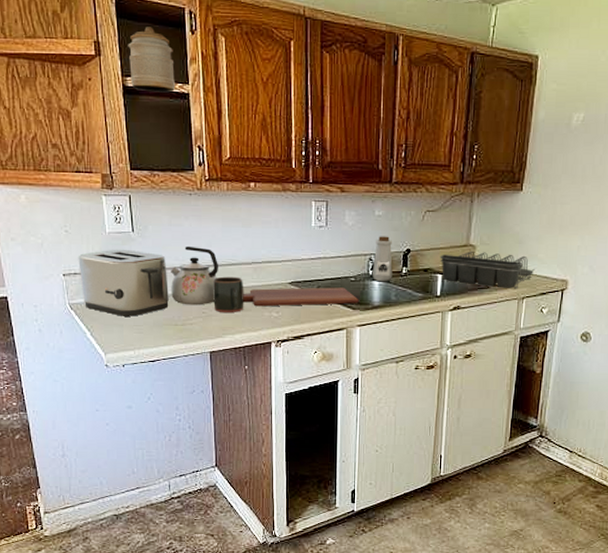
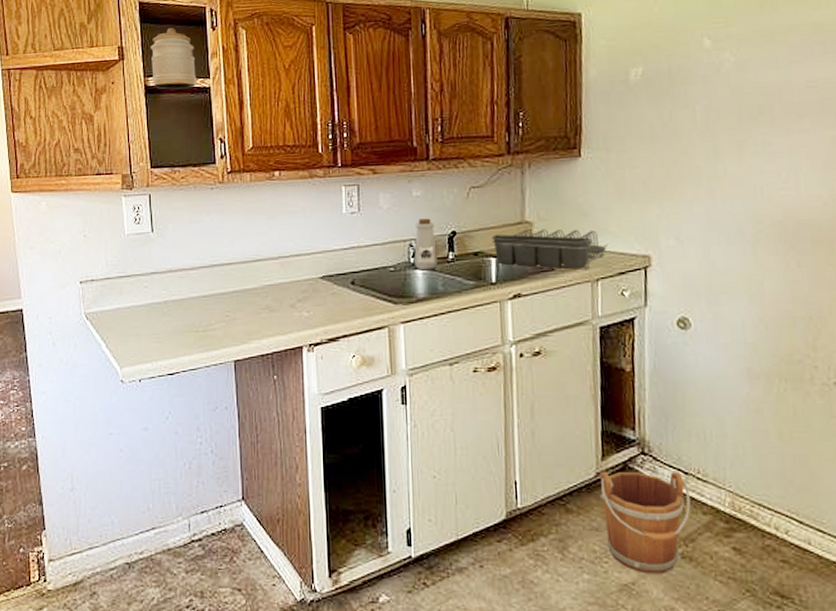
toaster: present [78,249,169,318] -> none [96,251,189,326]
kettle: present [171,245,218,306] -> none [192,243,242,309]
mug: present [212,276,244,312] -> none [236,274,271,315]
cutting board: present [243,287,359,307] -> none [270,279,400,306]
bucket: none [505,449,571,523] -> present [600,471,691,573]

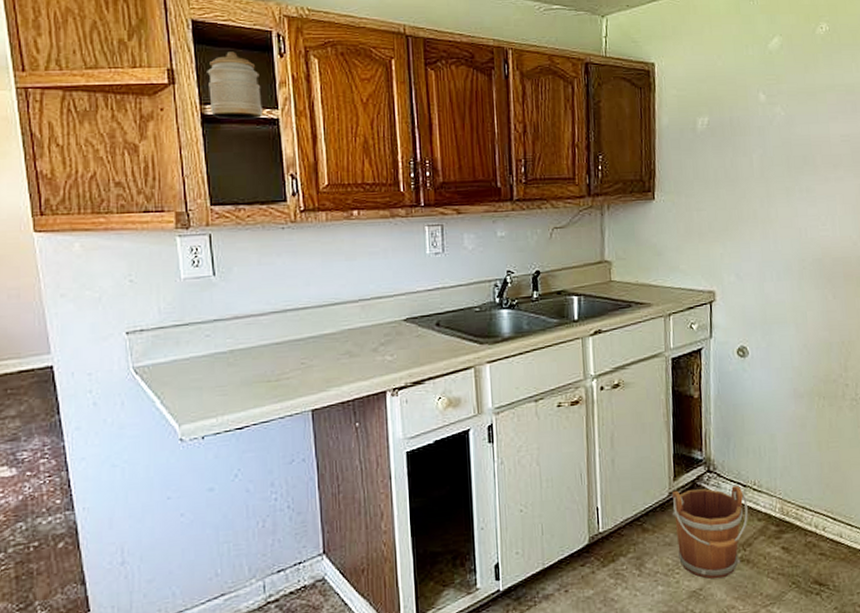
bottle: present [414,218,438,271] -> none [499,258,522,310]
dish rack: present [491,228,607,271] -> none [573,267,678,306]

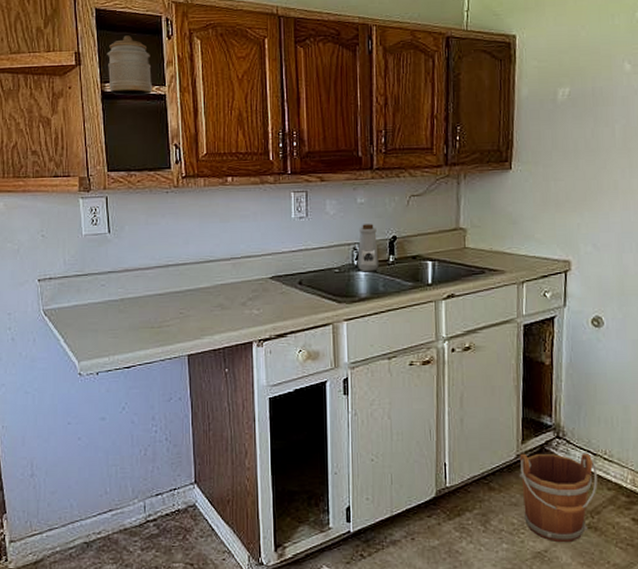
bottle: none [499,258,522,310] -> present [357,224,379,272]

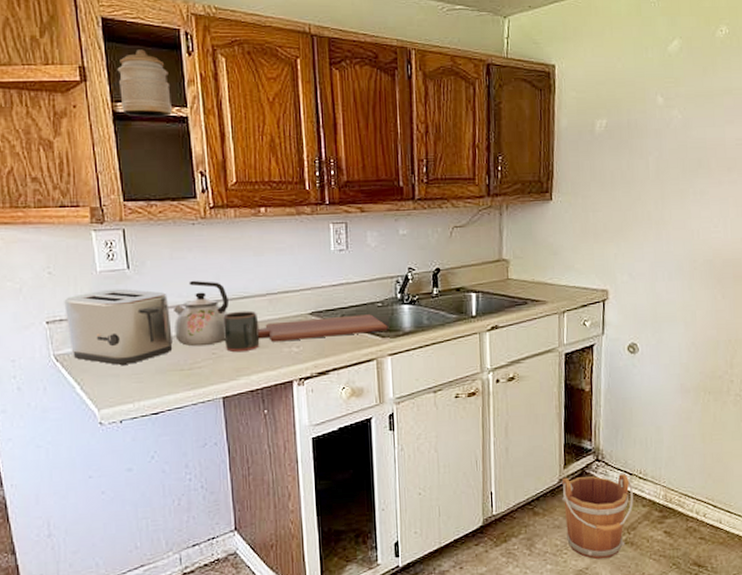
toaster: none [54,251,145,322] -> present [64,289,173,366]
kettle: none [147,244,196,306] -> present [174,280,228,347]
mug: none [190,274,223,312] -> present [222,310,260,352]
cutting board: none [222,280,344,304] -> present [258,314,388,342]
bottle: present [357,224,379,272] -> none [401,256,423,306]

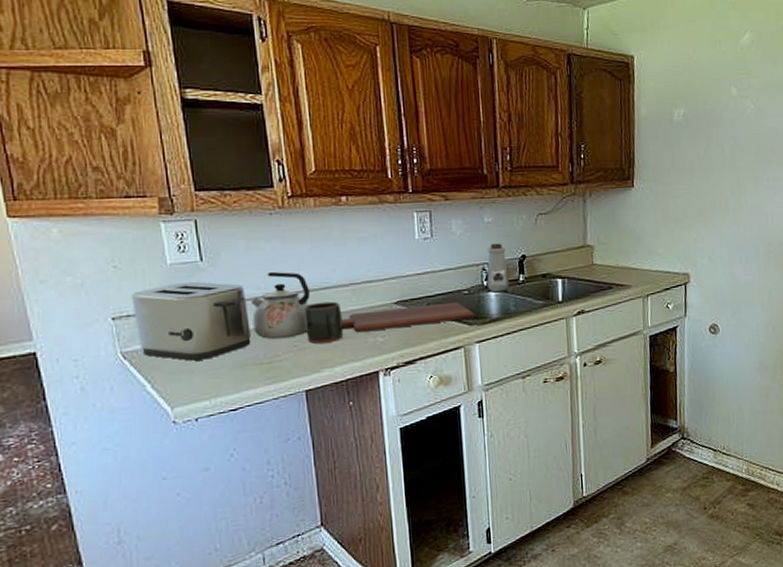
jar: present [117,49,173,117] -> none [185,34,247,104]
bottle: none [401,256,423,306] -> present [486,243,509,293]
bucket: present [562,474,634,559] -> none [650,450,718,534]

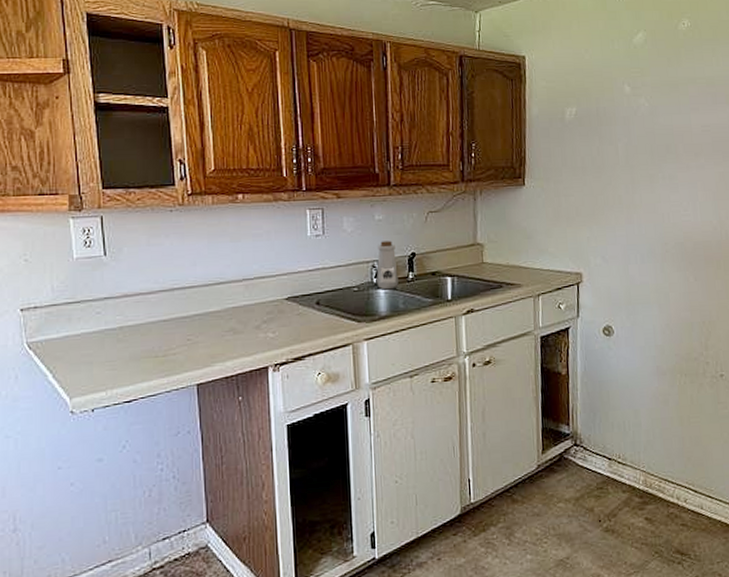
toaster: present [131,281,251,362] -> none [39,275,148,353]
kettle: present [251,271,310,340] -> none [150,266,205,333]
mug: present [303,301,344,344] -> none [198,296,236,338]
cutting board: present [341,302,475,333] -> none [234,299,364,328]

